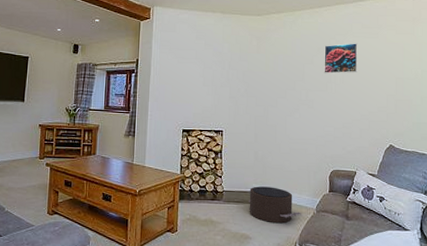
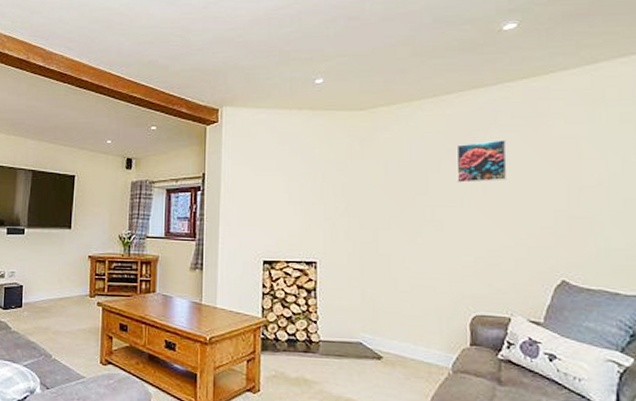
pouf: present [248,186,301,224] -> none [354,335,430,387]

